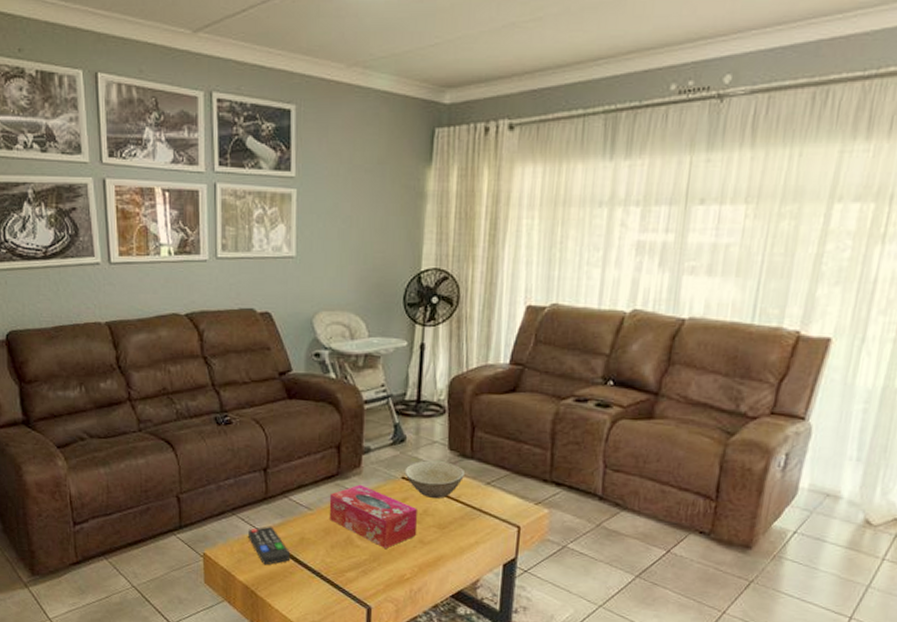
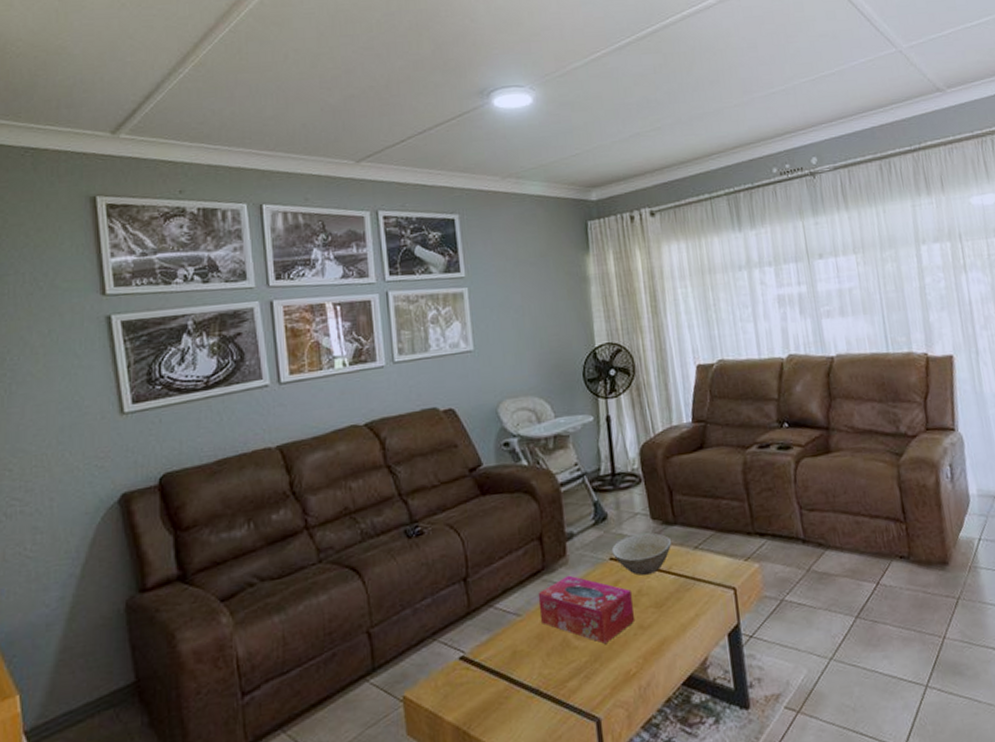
remote control: present [247,526,291,566] -> none [452,645,504,695]

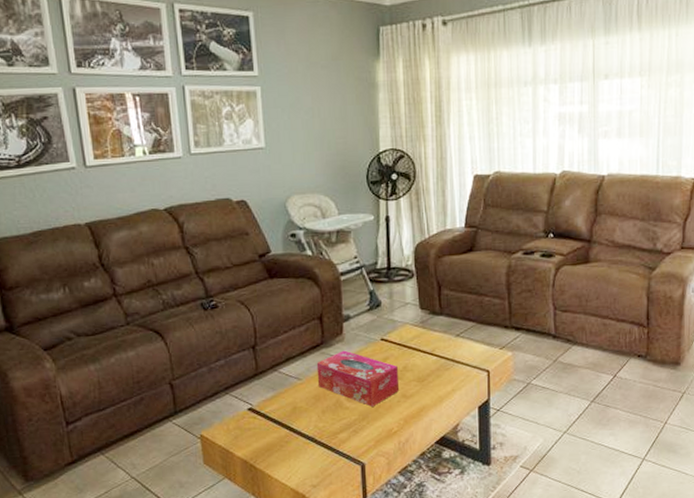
bowl: present [611,532,671,576] -> none [383,320,436,355]

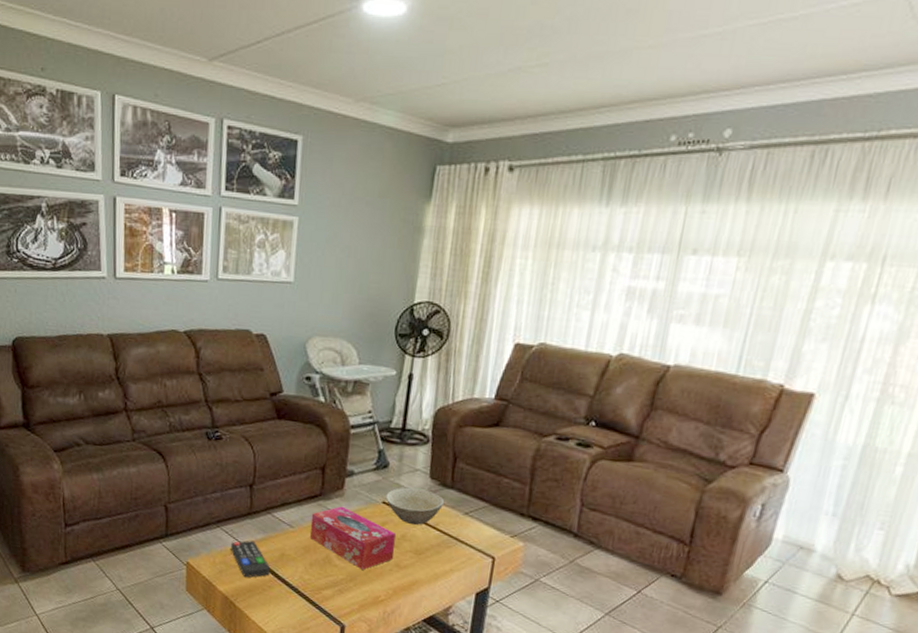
remote control: none [241,400,285,438] -> present [230,540,271,578]
bowl: none [383,320,436,355] -> present [385,487,444,525]

